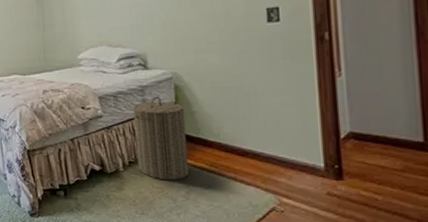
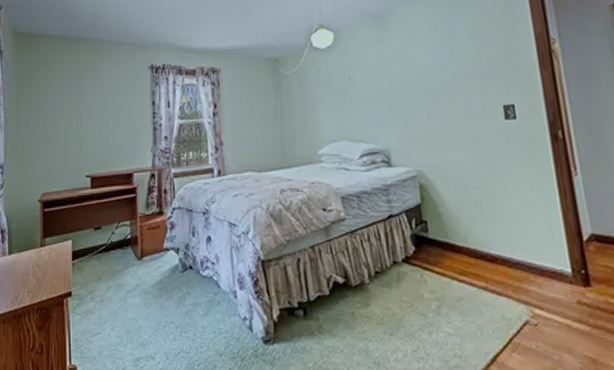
laundry hamper: present [133,96,190,181] -> none [377,196,440,293]

